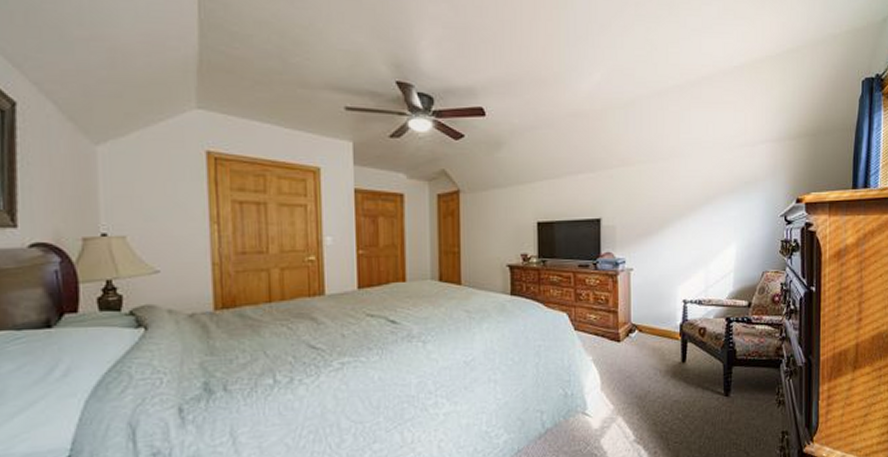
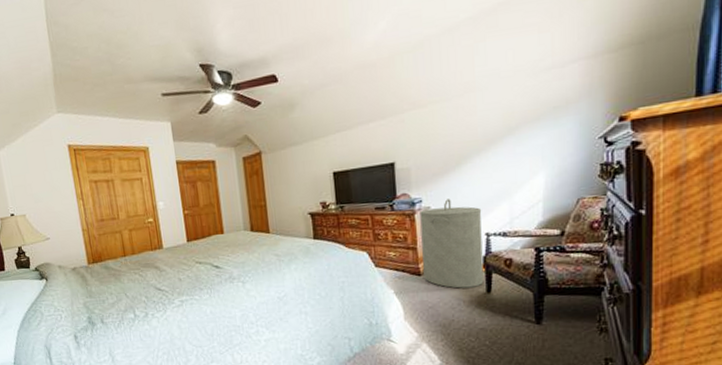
laundry hamper: none [622,262,681,357] -> present [420,199,484,289]

